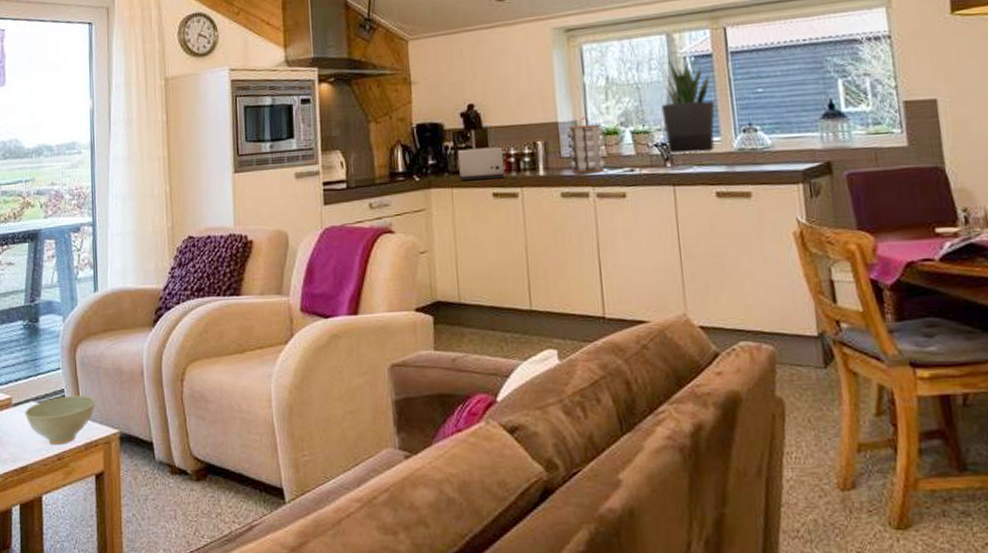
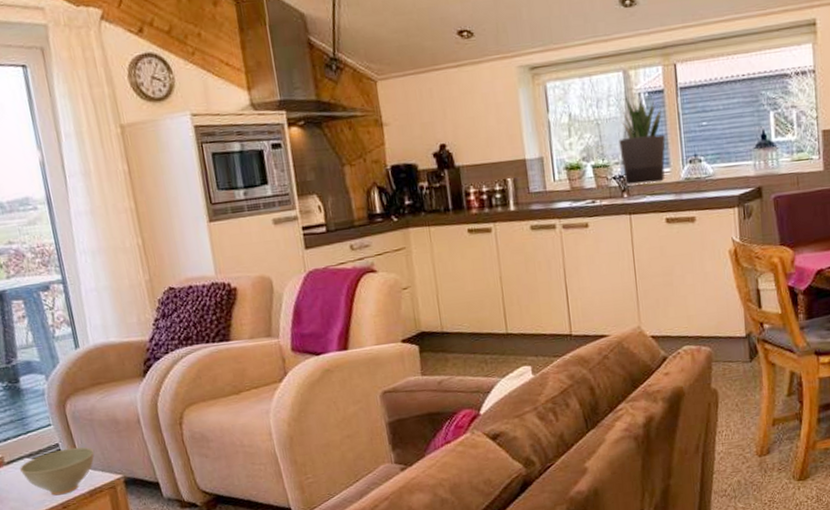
toaster: present [458,146,506,182] -> none [433,184,479,220]
spice rack: present [566,116,606,175] -> none [534,153,570,208]

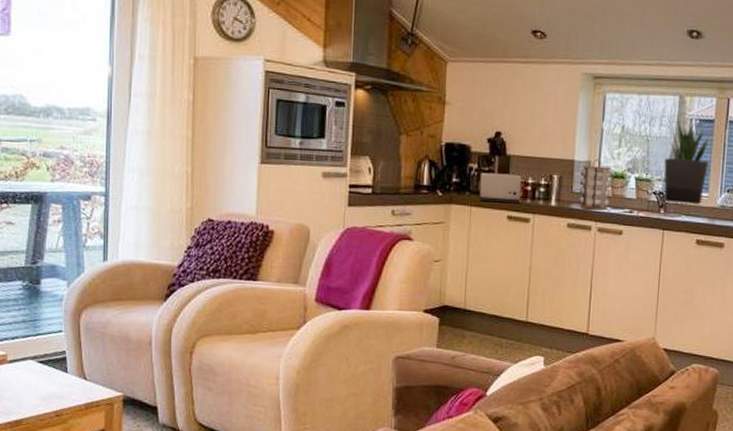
bowl: present [19,447,95,496] -> none [20,357,100,403]
toaster: none [433,184,479,220] -> present [479,172,524,204]
spice rack: none [534,153,570,208] -> present [578,158,612,211]

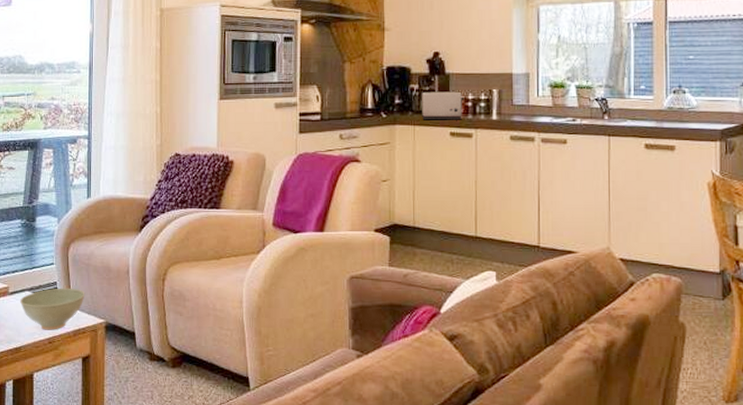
bowl: none [20,357,100,403] -> present [19,288,85,330]
spice rack: present [578,158,612,211] -> none [519,70,552,121]
planter: present [663,120,710,205] -> none [604,25,651,109]

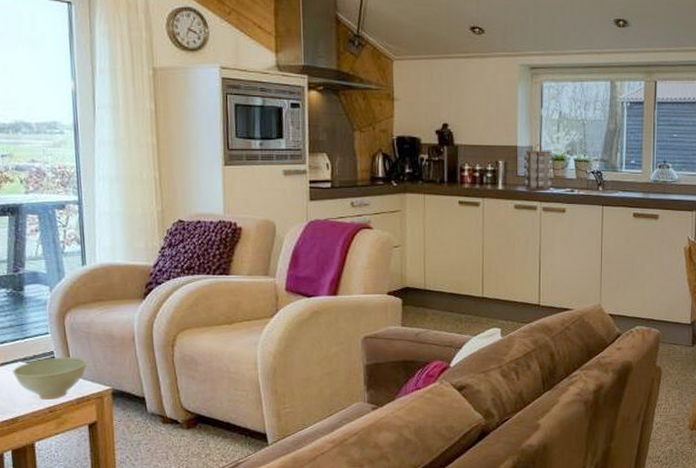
toaster: present [422,91,465,120] -> none [432,162,472,190]
spice rack: none [519,70,552,121] -> present [523,143,552,191]

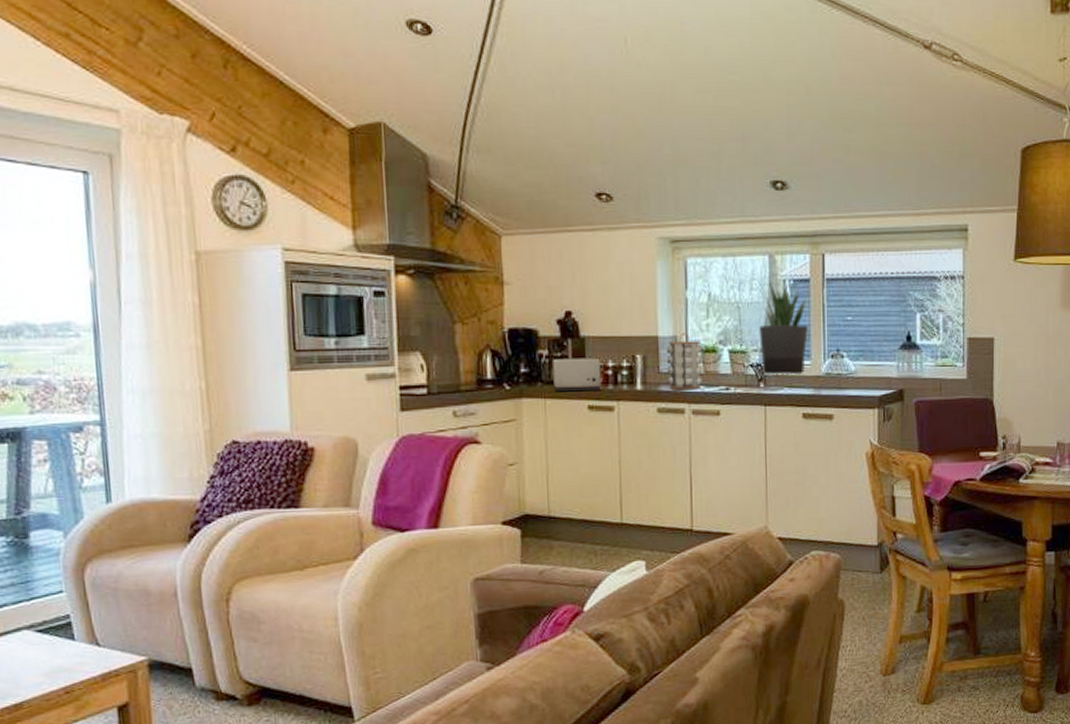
bowl: present [12,356,87,400] -> none [14,620,115,678]
toaster: none [432,162,472,190] -> present [553,357,604,392]
planter: none [600,104,641,181] -> present [759,282,808,375]

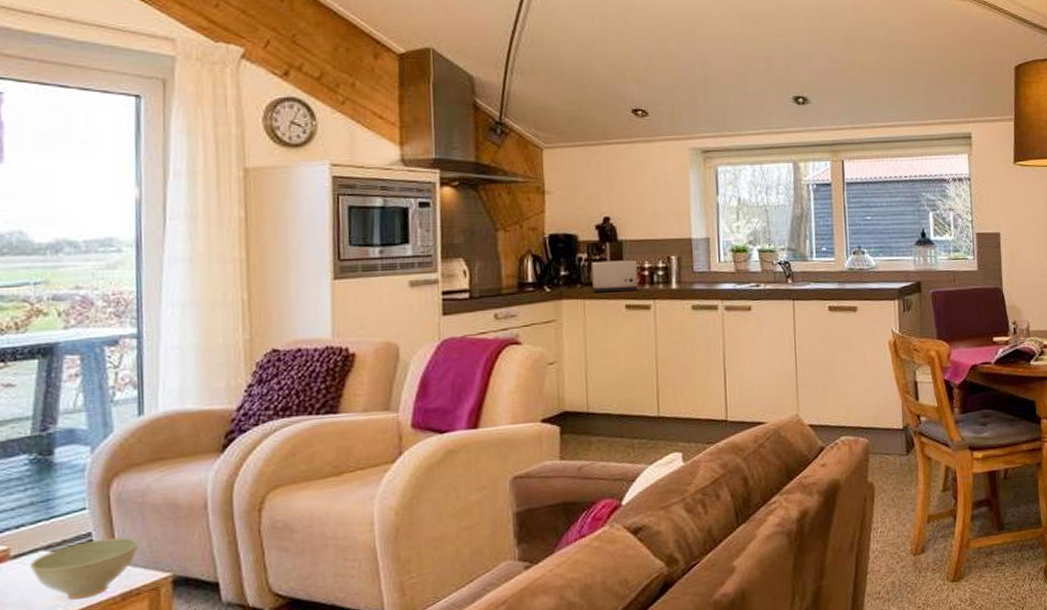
bowl: none [14,620,115,678] -> present [29,537,139,600]
spice rack: present [666,332,703,391] -> none [699,234,735,288]
planter: present [759,282,808,375] -> none [786,187,831,272]

